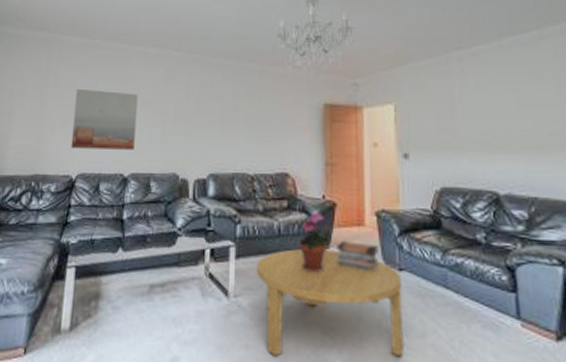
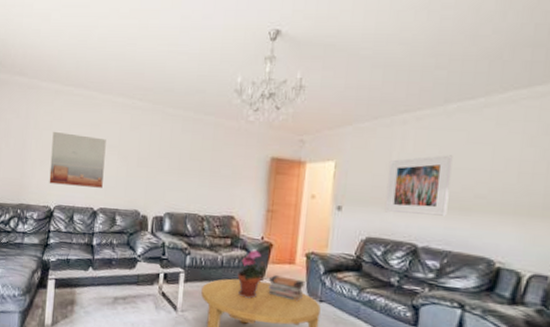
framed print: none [452,91,524,158] -> present [384,155,453,216]

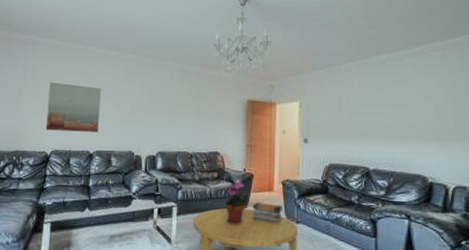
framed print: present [384,155,453,216] -> none [341,94,388,143]

